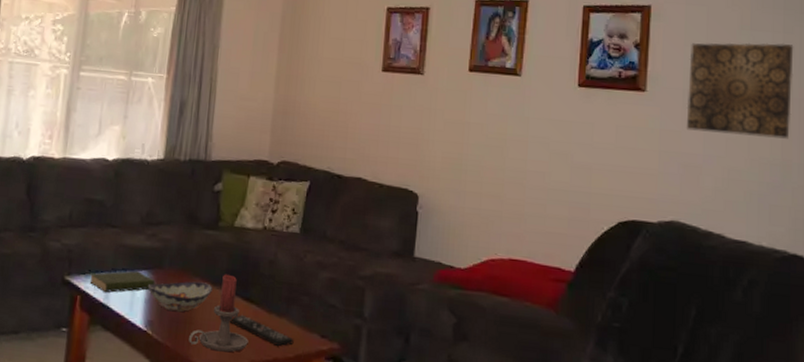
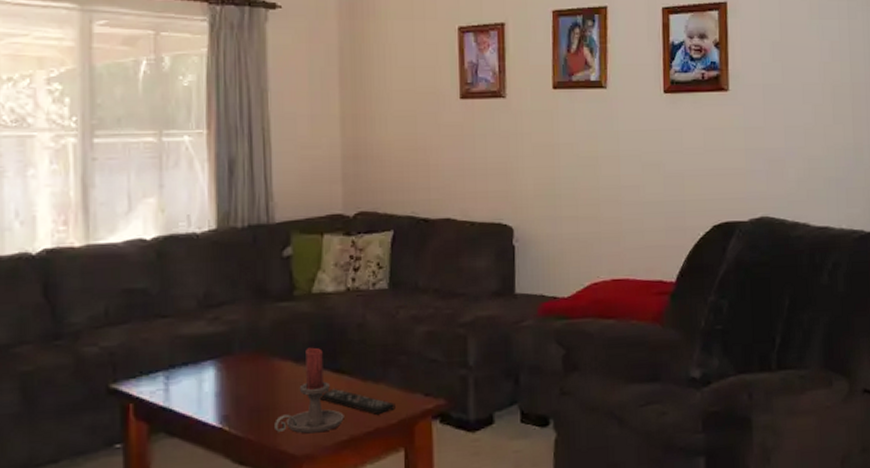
book: present [89,271,156,293] -> none [142,362,226,394]
decorative bowl: present [147,281,213,313] -> none [216,361,295,401]
wall art: present [686,42,794,139] -> none [766,29,860,125]

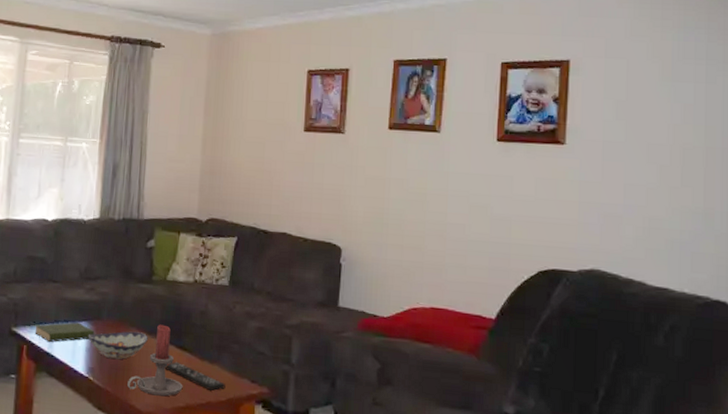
book: none [142,362,226,394] -> present [34,322,95,342]
decorative bowl: none [216,361,295,401] -> present [88,331,148,360]

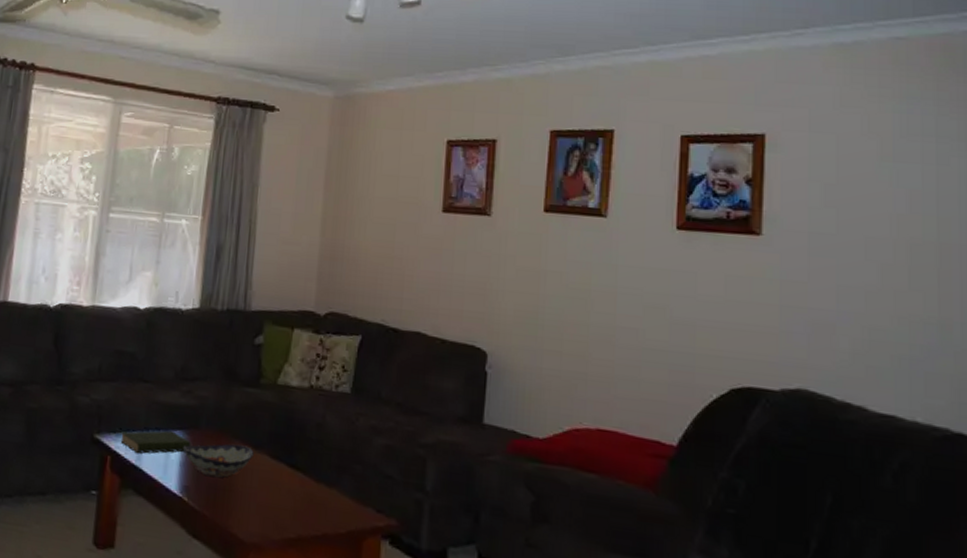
candle holder: present [127,324,183,397] -> none [228,437,295,525]
remote control: present [164,361,226,391] -> none [272,482,346,520]

